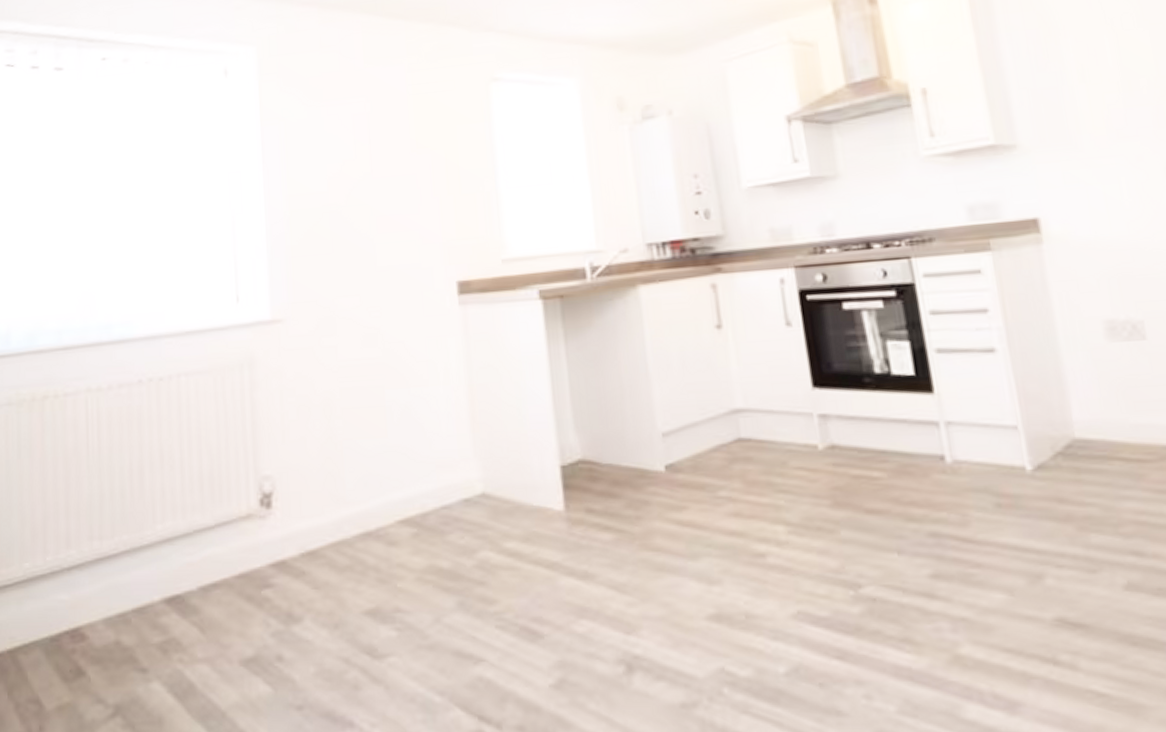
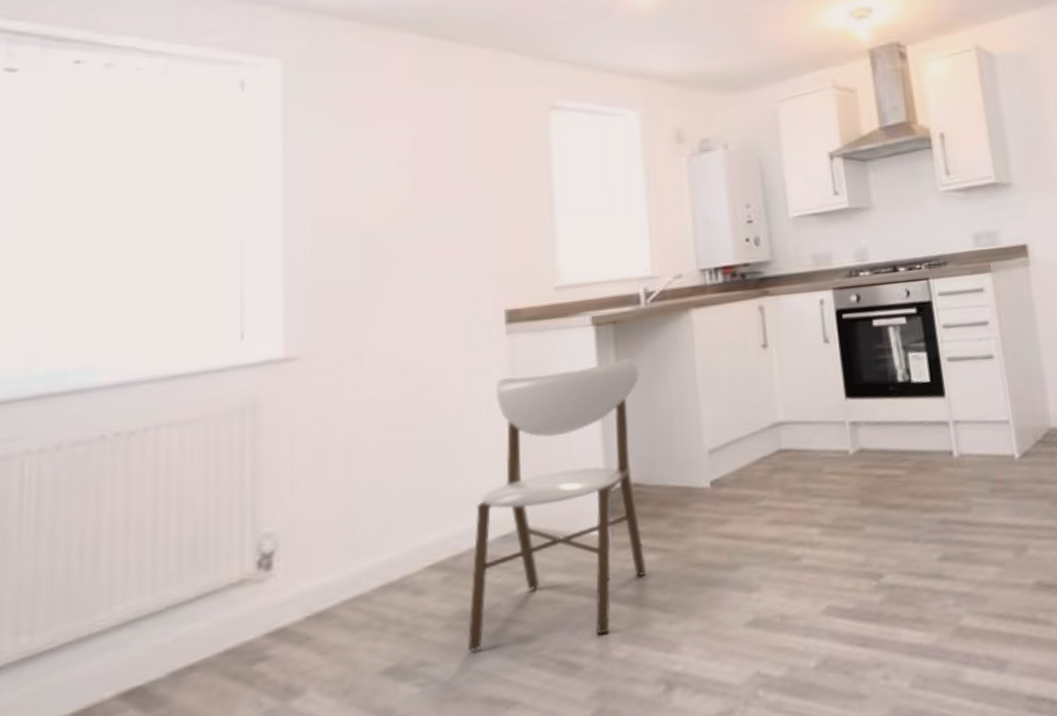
dining chair: none [436,333,603,606] -> present [468,358,647,651]

